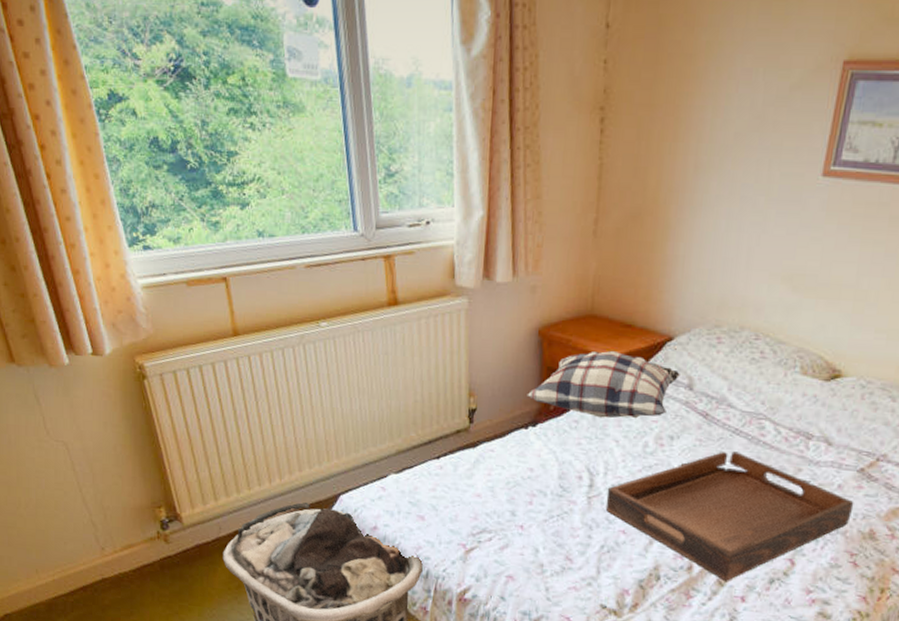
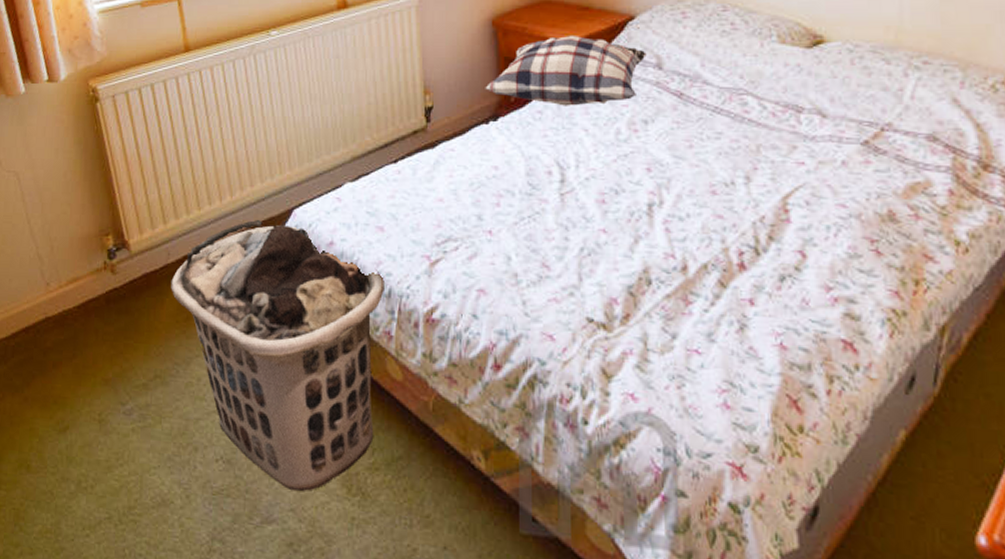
serving tray: present [605,451,854,581] -> none [581,132,864,281]

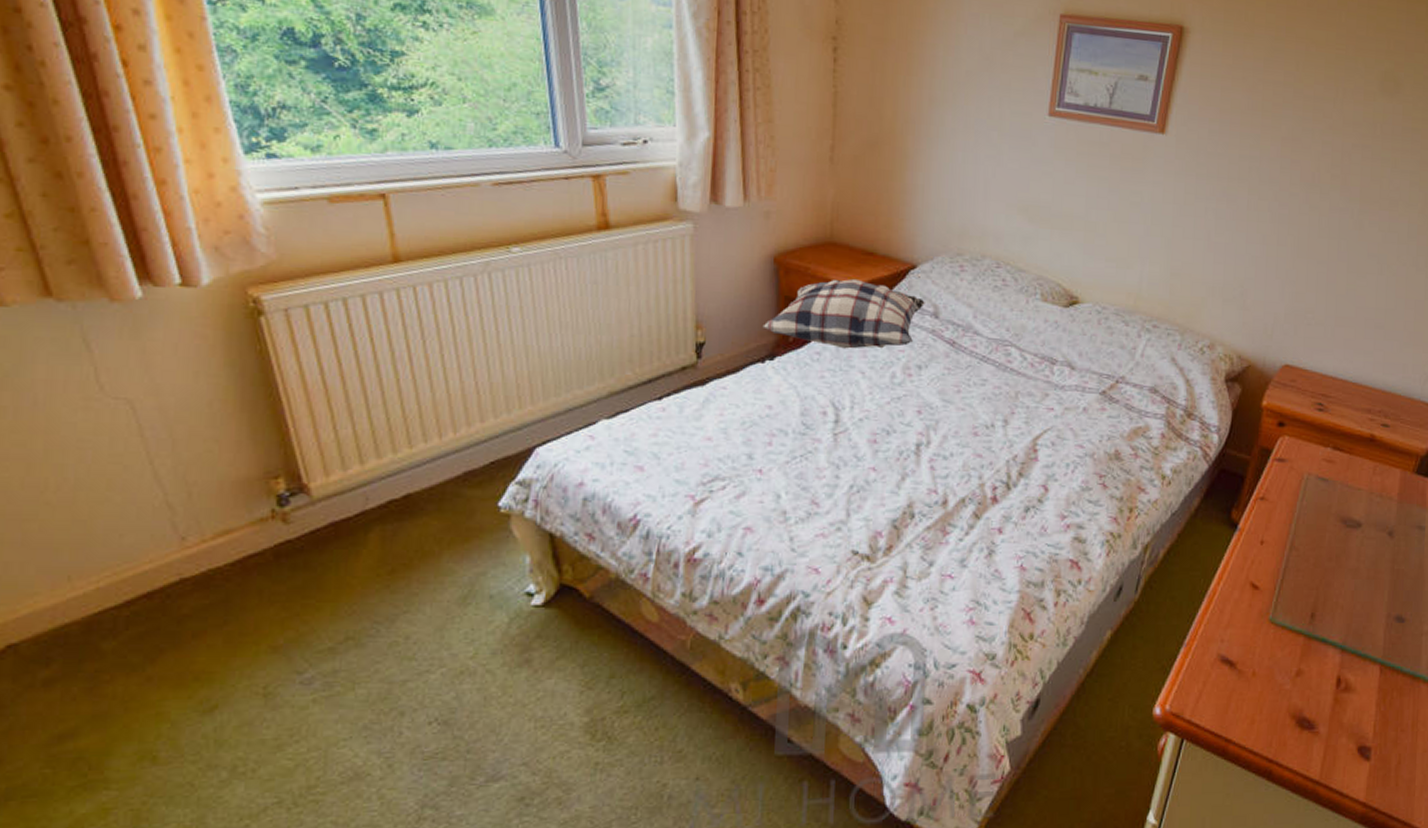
clothes hamper: present [171,220,384,491] -> none [369,460,642,743]

